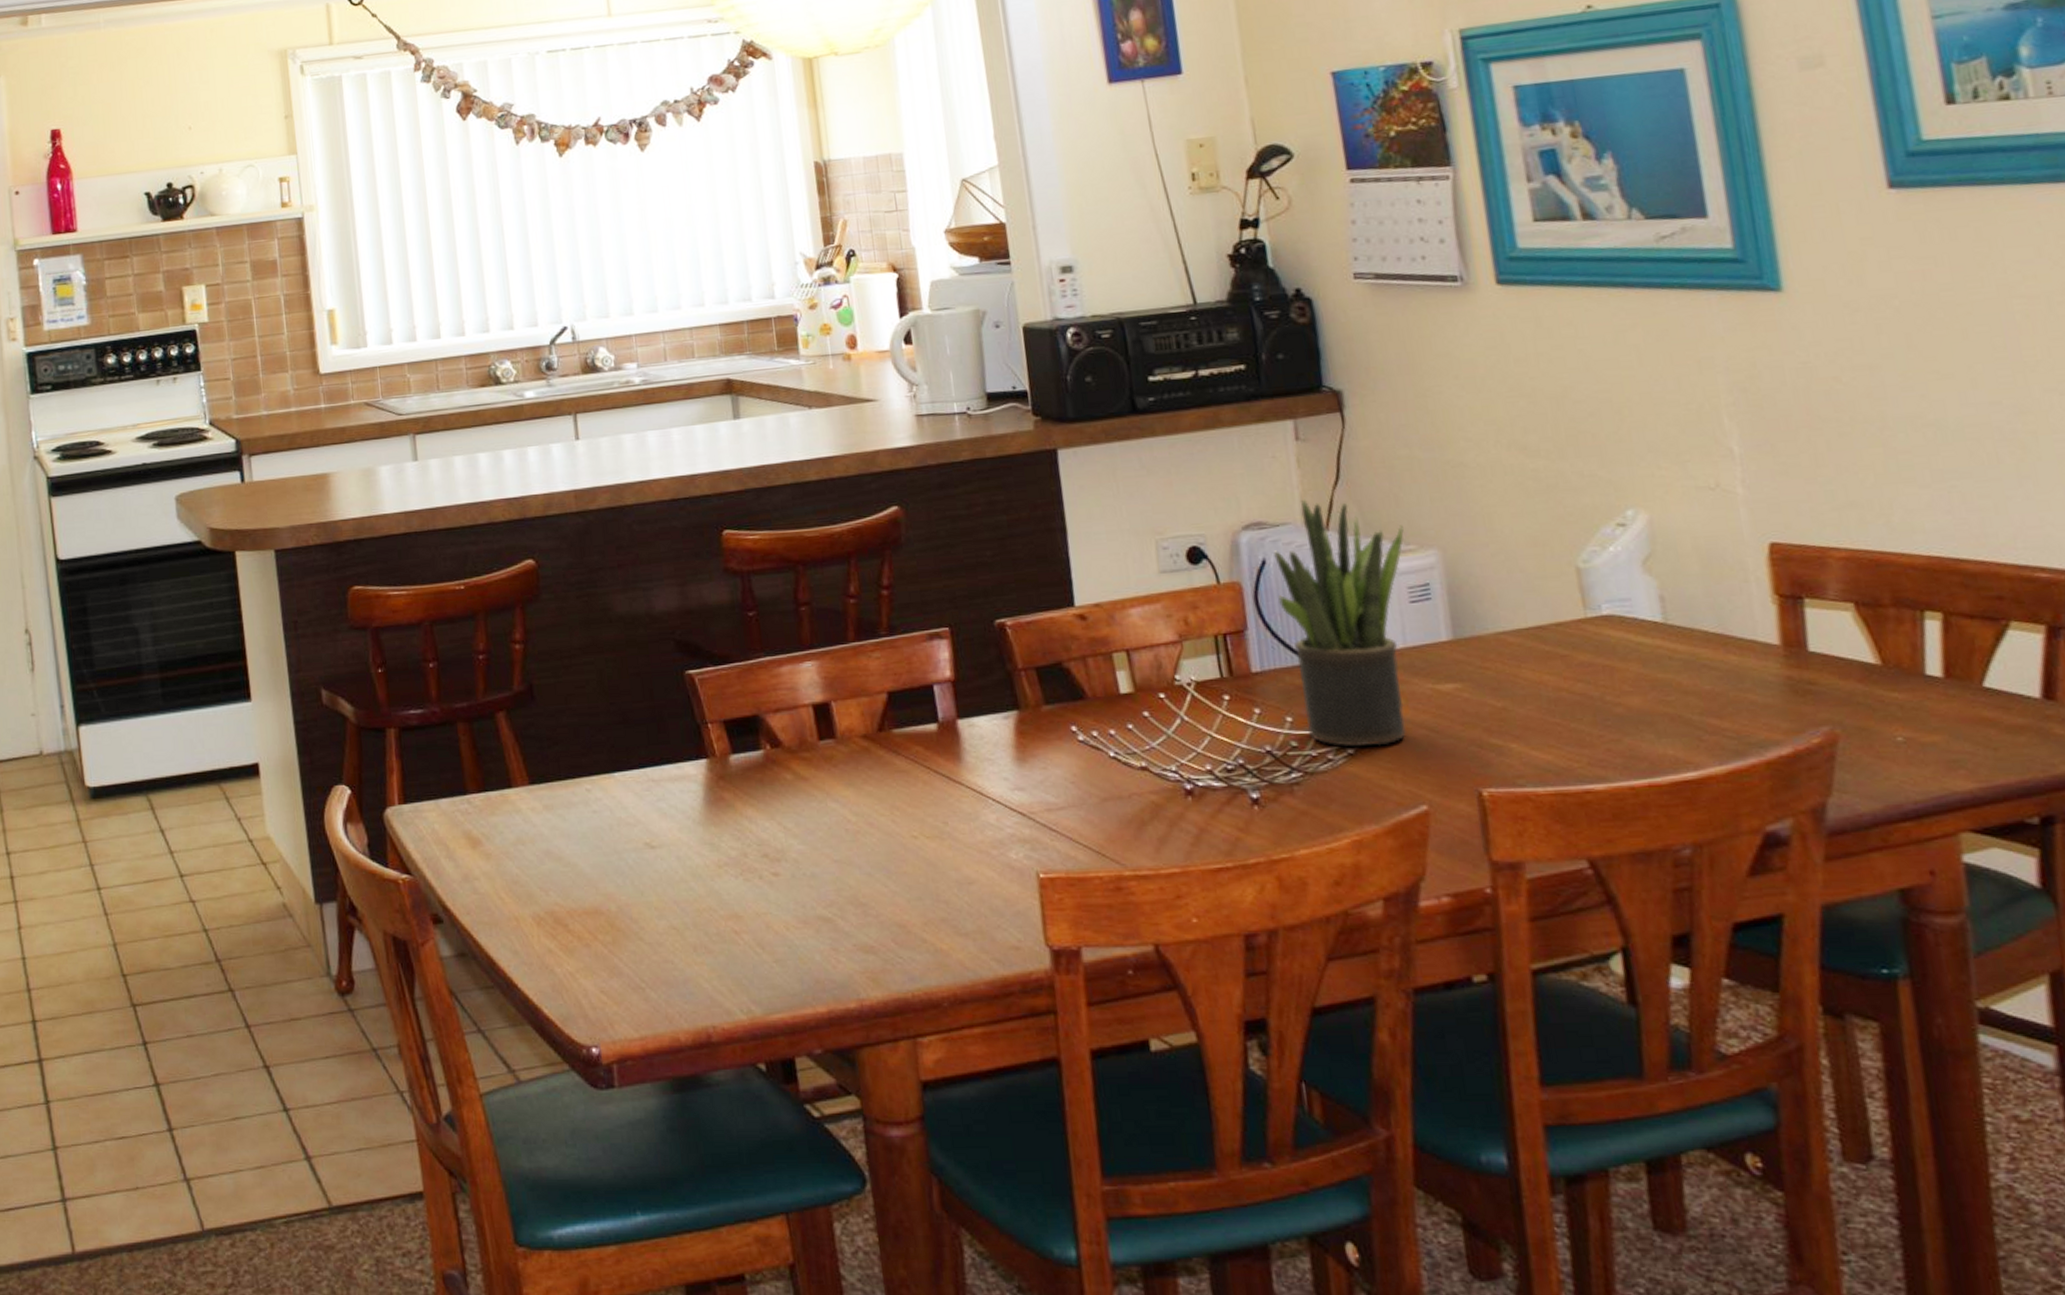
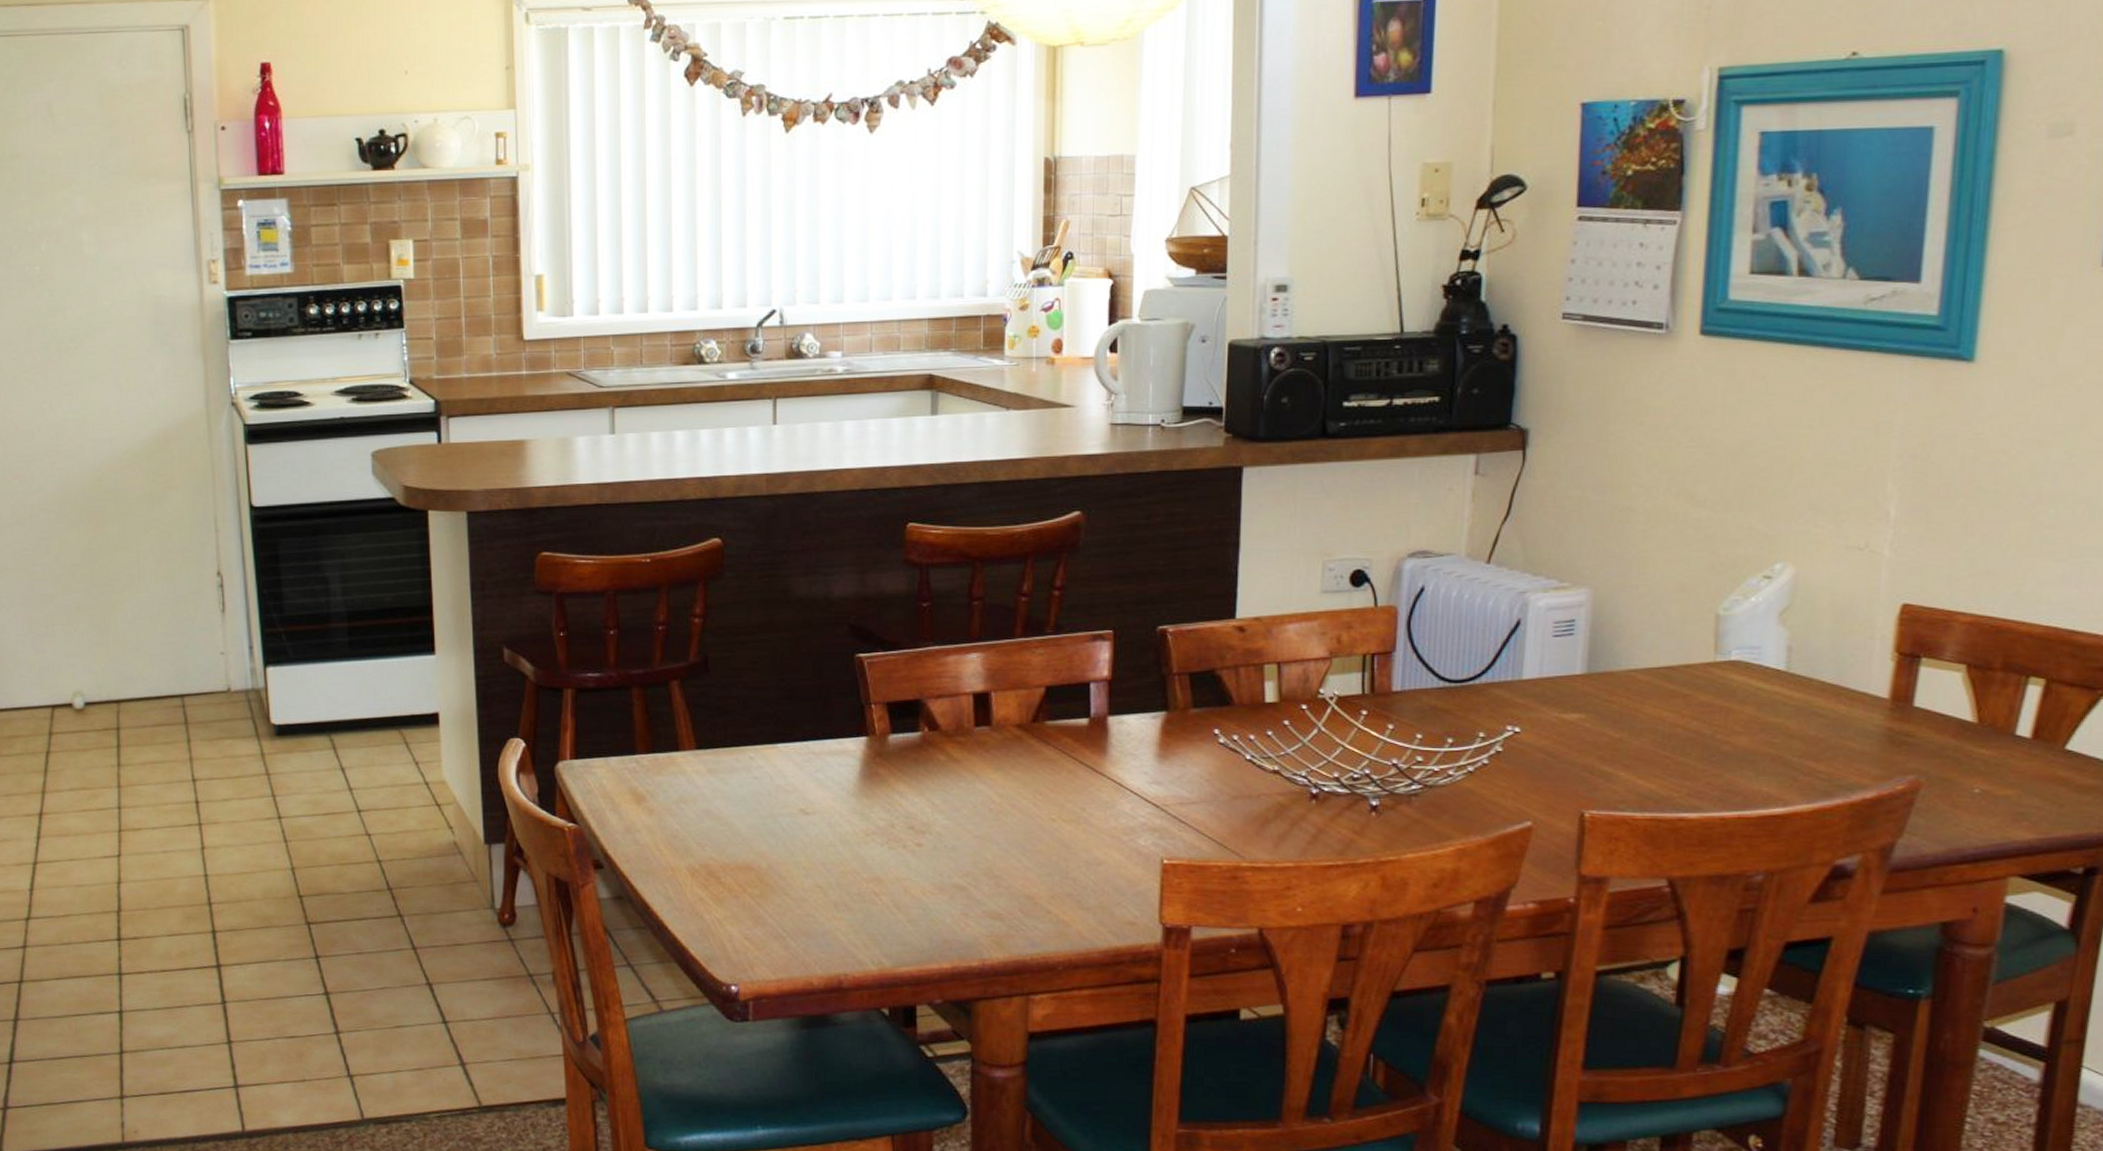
potted plant: present [1274,499,1406,747] -> none [1430,532,1561,766]

